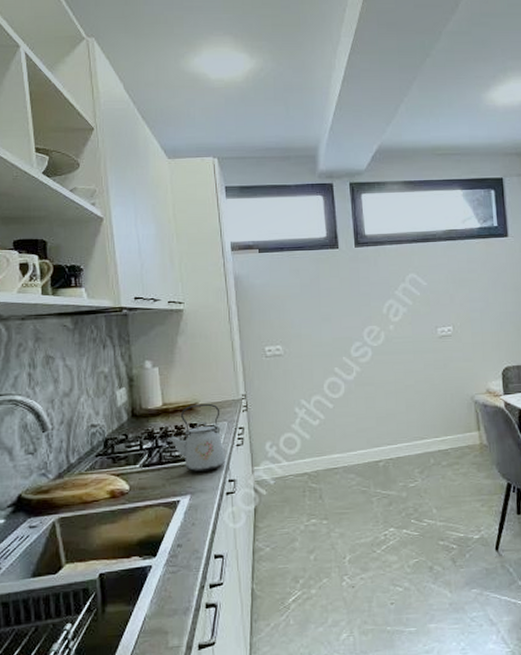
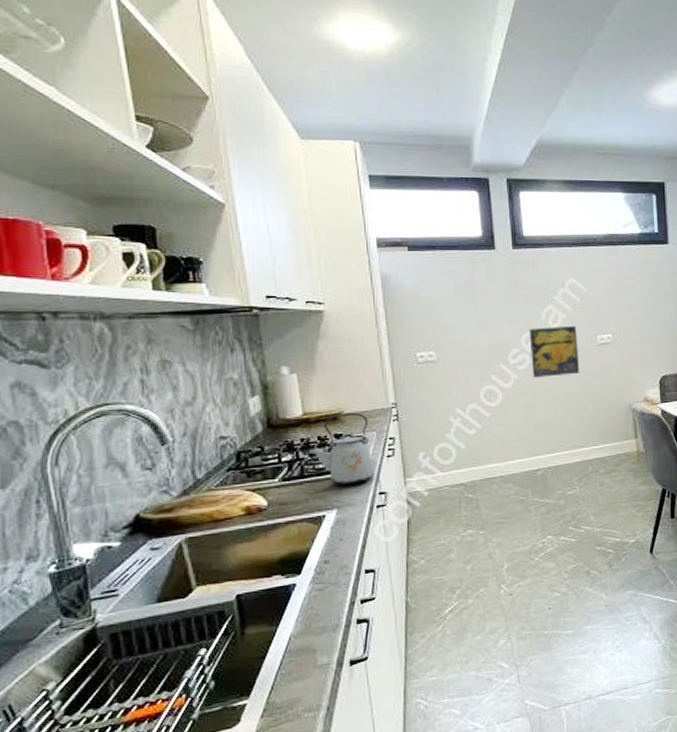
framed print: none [370,318,421,370] -> present [529,325,580,377]

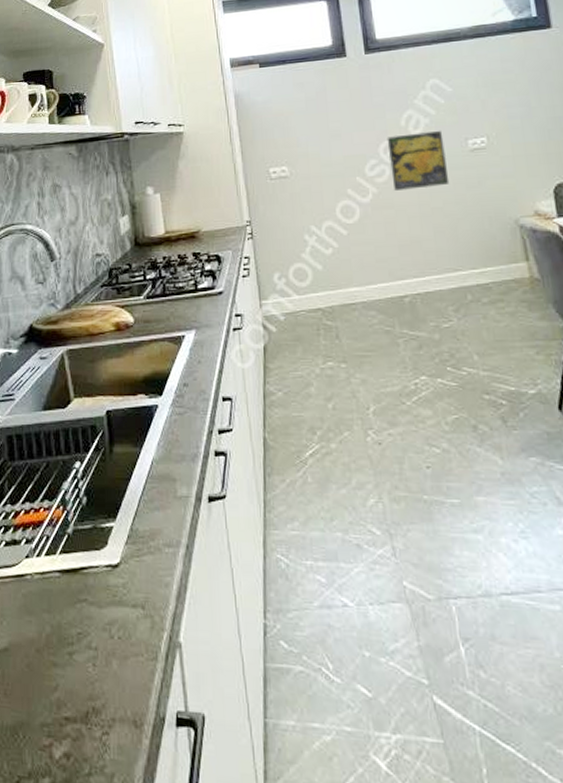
kettle: present [309,412,375,485] -> none [171,231,231,305]

